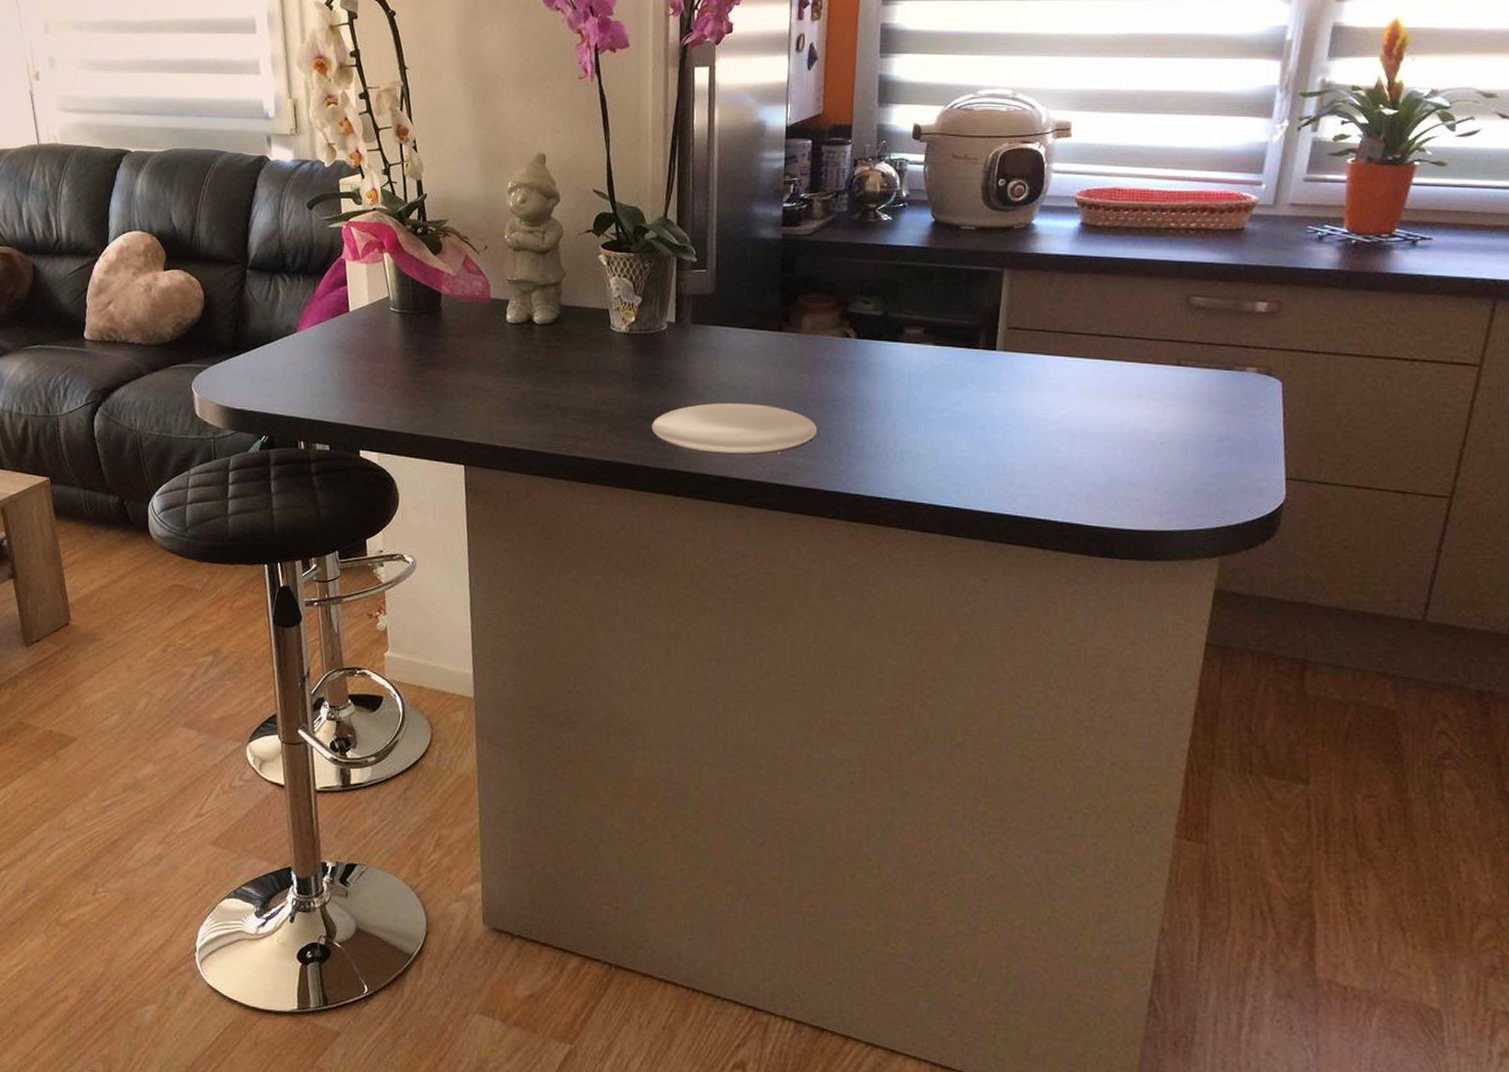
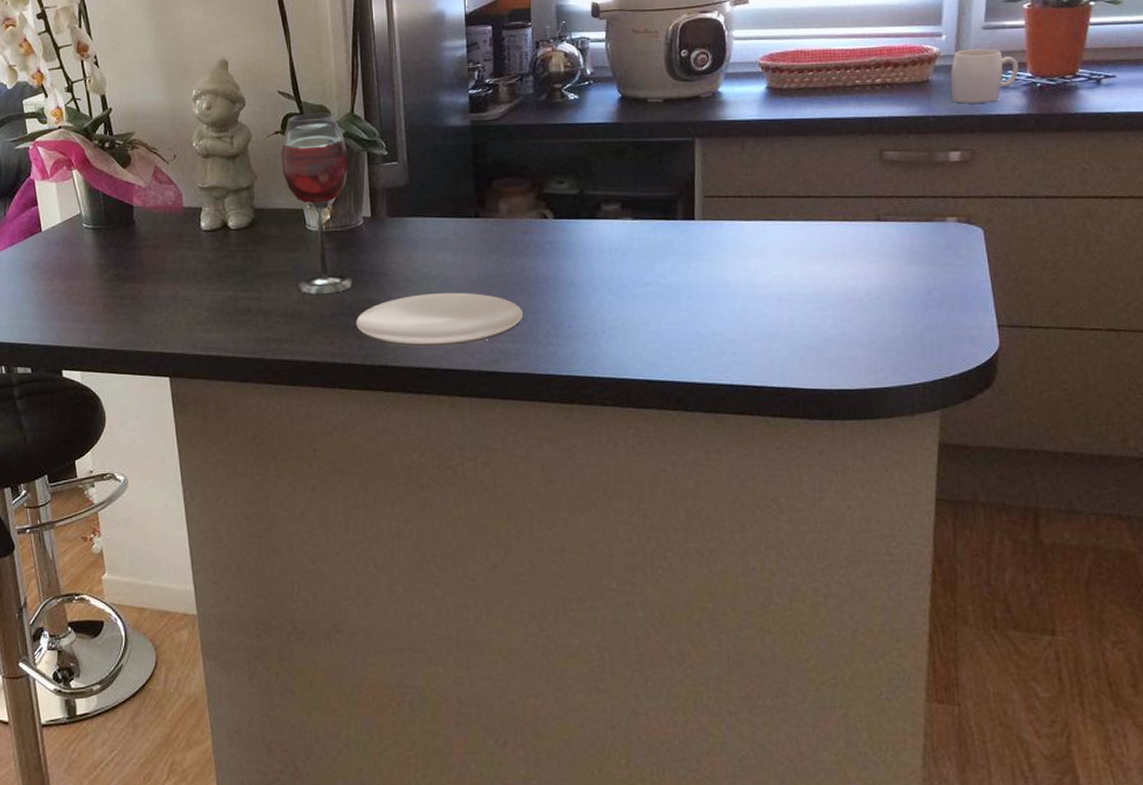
wineglass: none [590,214,658,396] -> present [281,112,353,295]
mug: none [1264,200,1335,256] -> present [950,48,1019,104]

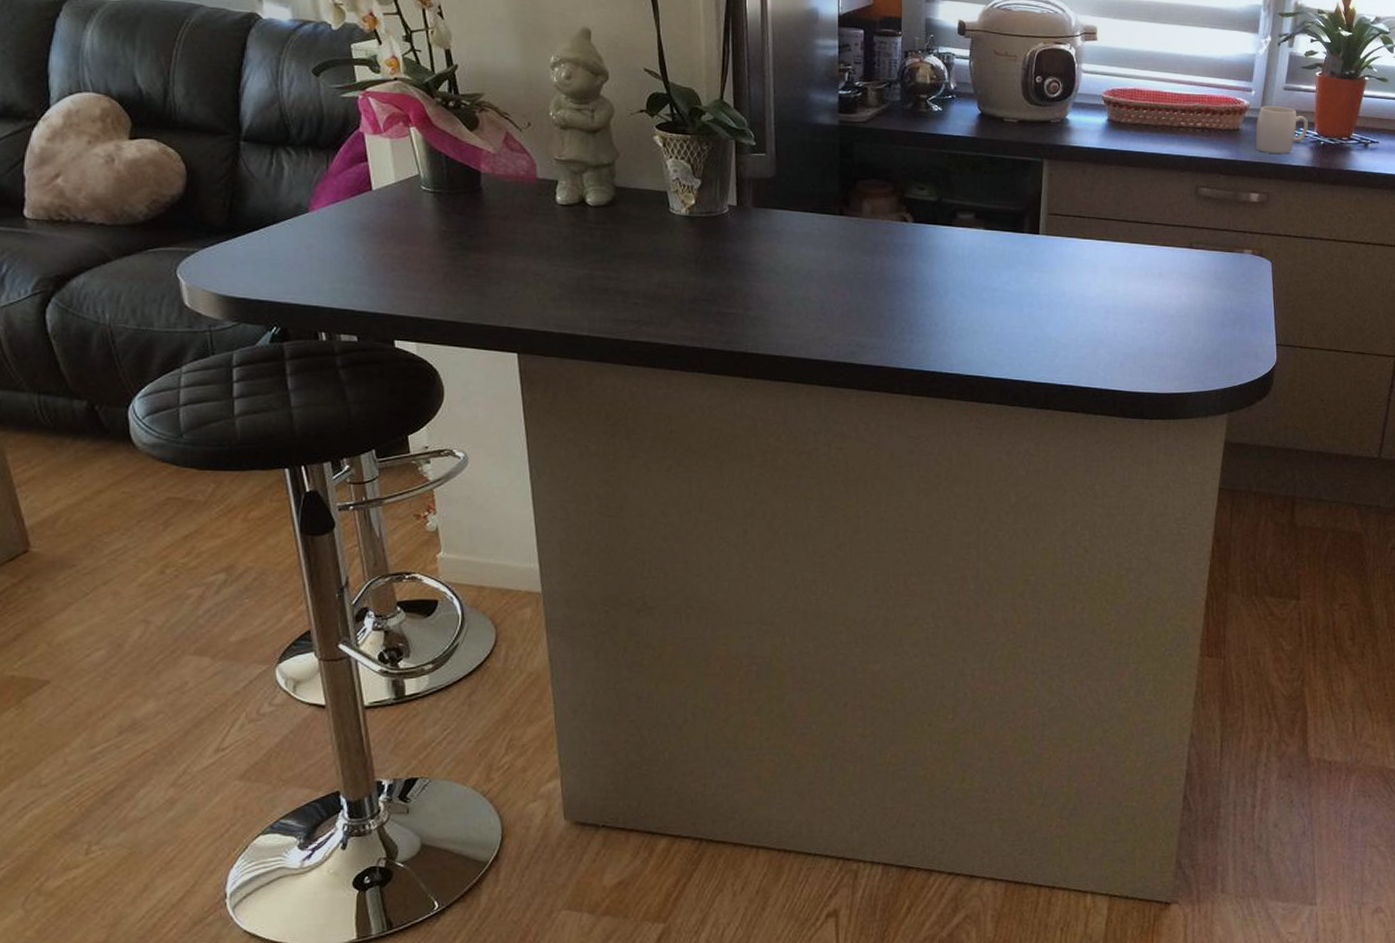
wineglass: present [281,112,353,295] -> none [645,94,717,279]
plate: present [356,292,523,347] -> none [717,285,880,337]

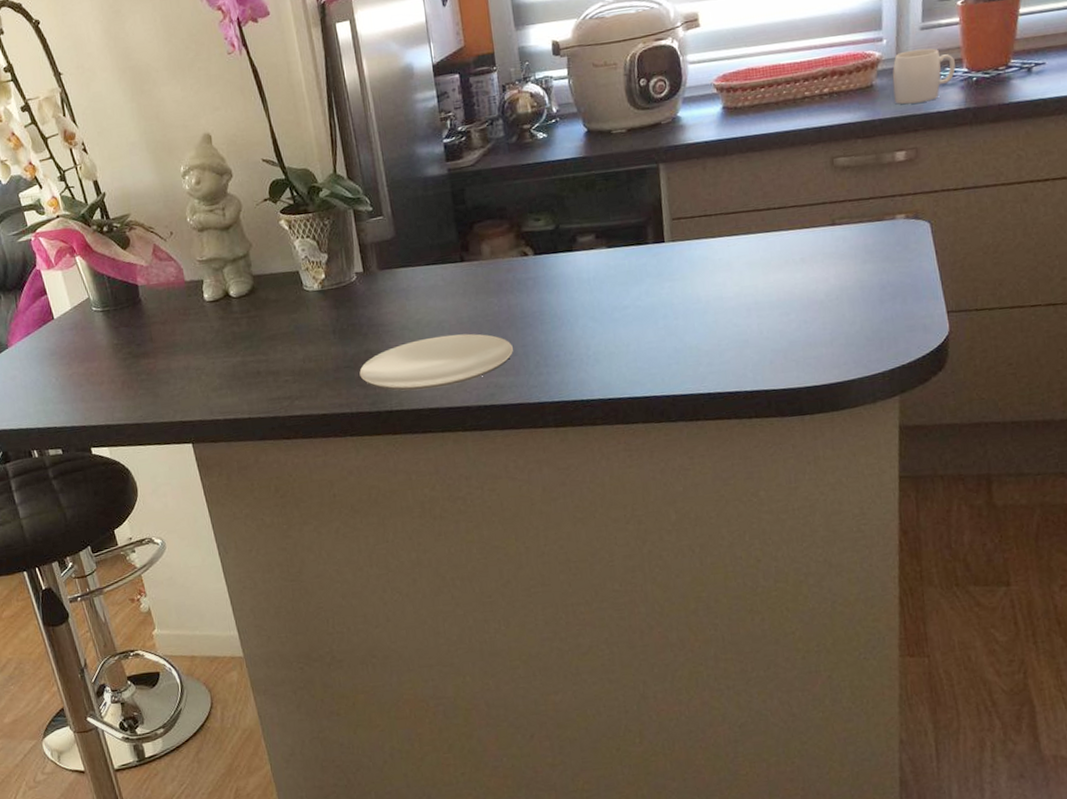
plate: none [717,285,880,337] -> present [359,333,513,391]

